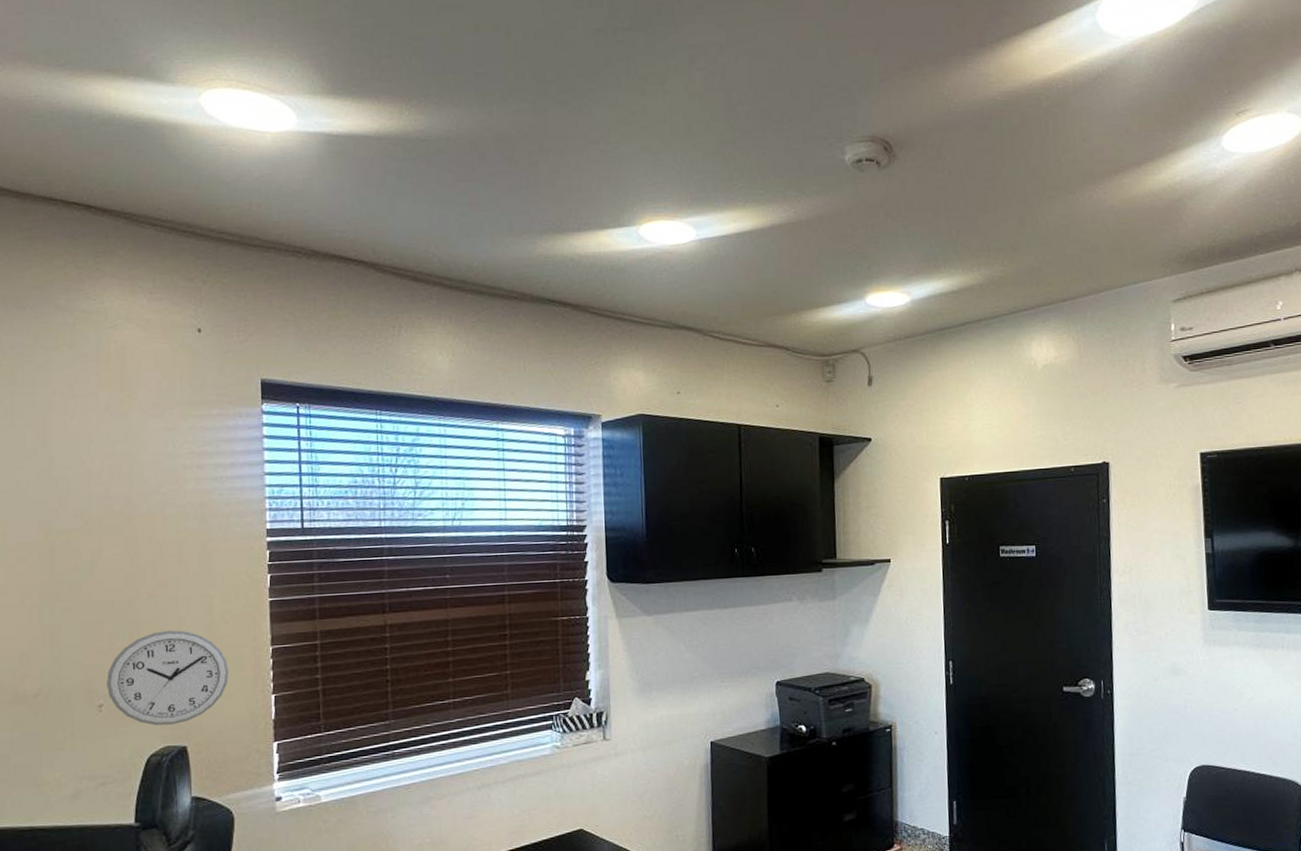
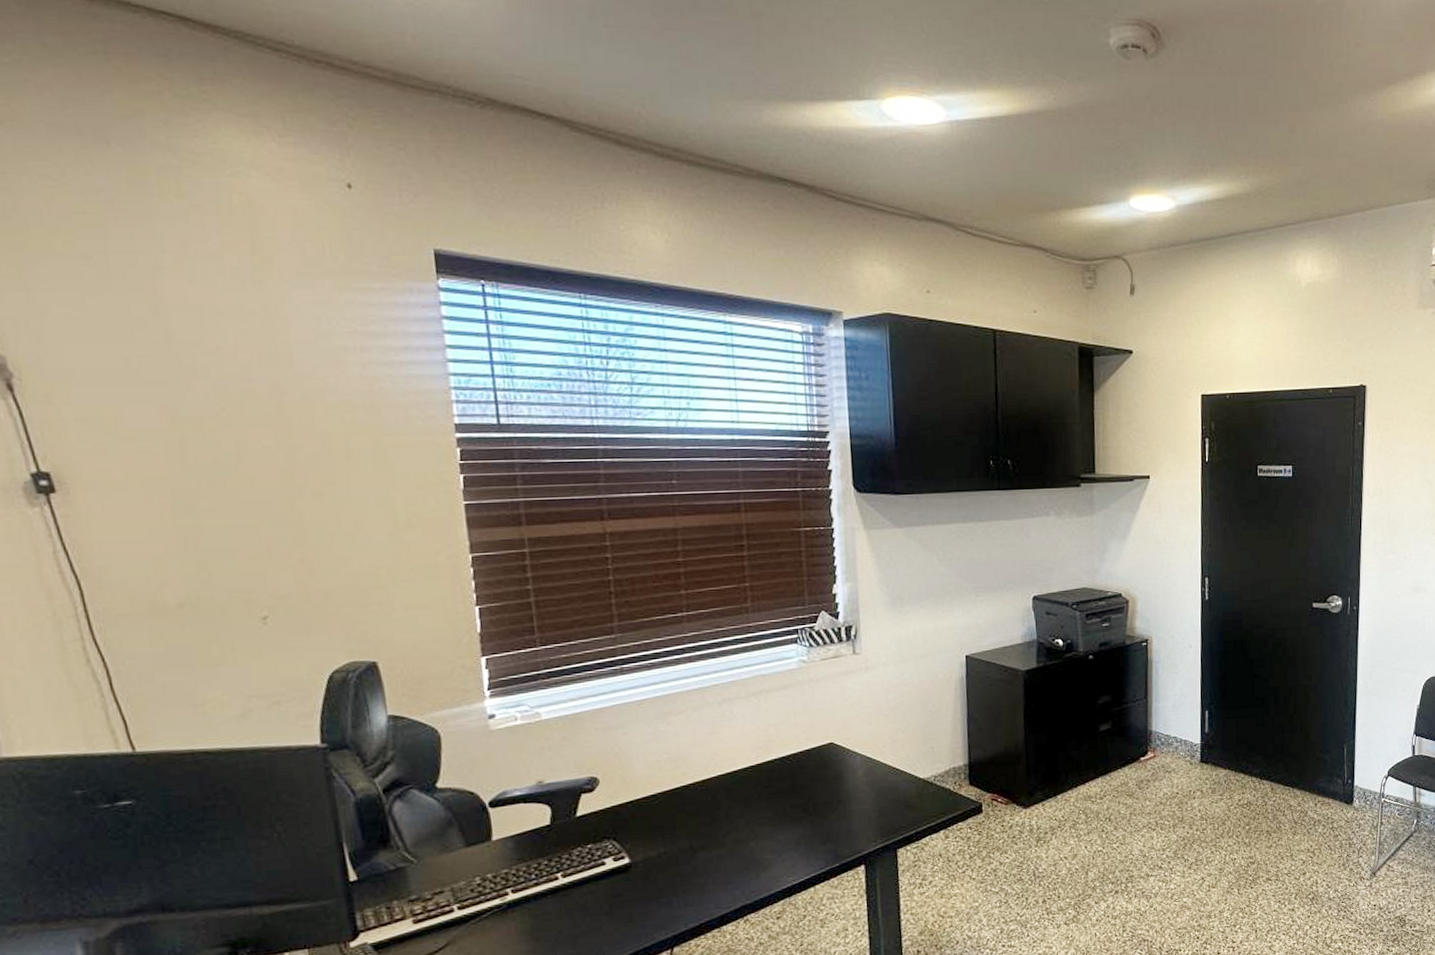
wall clock: present [107,630,229,726] -> none [269,535,422,640]

